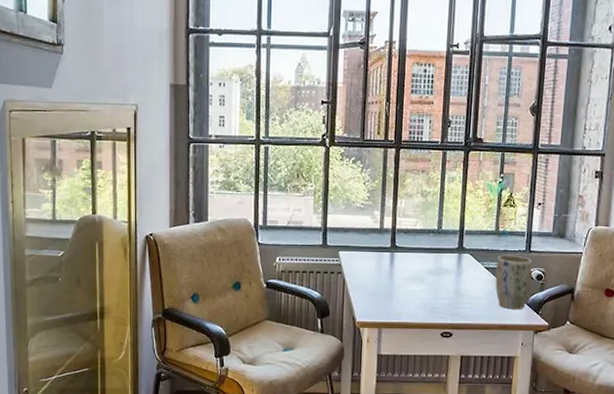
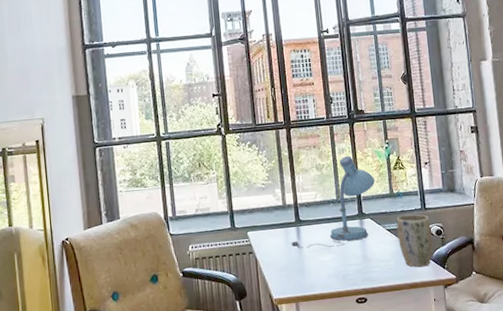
desk lamp: none [382,185,482,278] -> present [290,155,376,249]

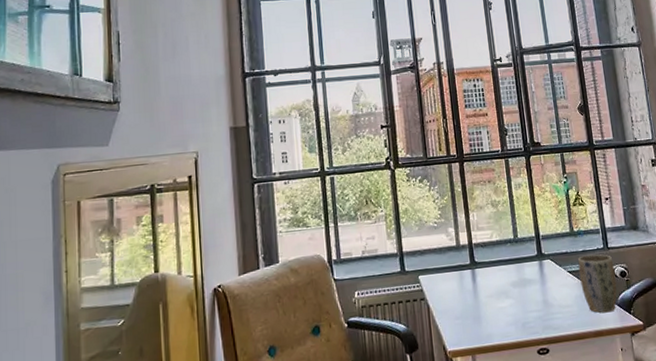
desk lamp: present [290,155,376,249] -> none [465,191,555,294]

